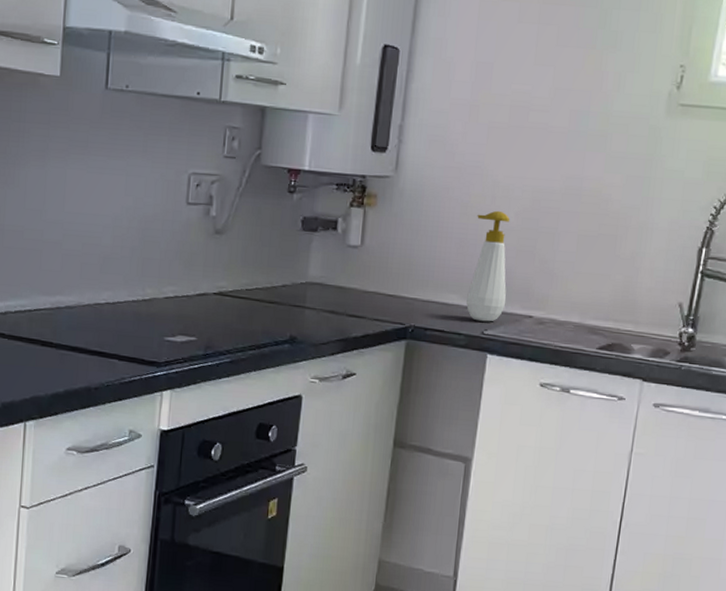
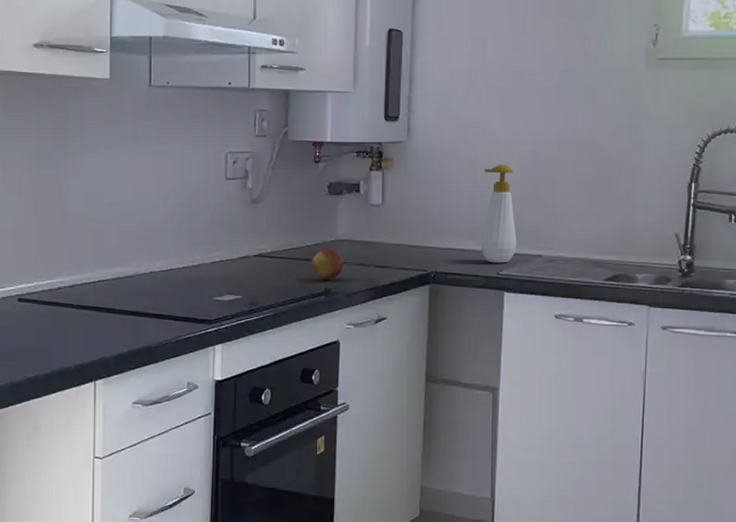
apple: none [276,291,313,327] -> present [311,249,344,280]

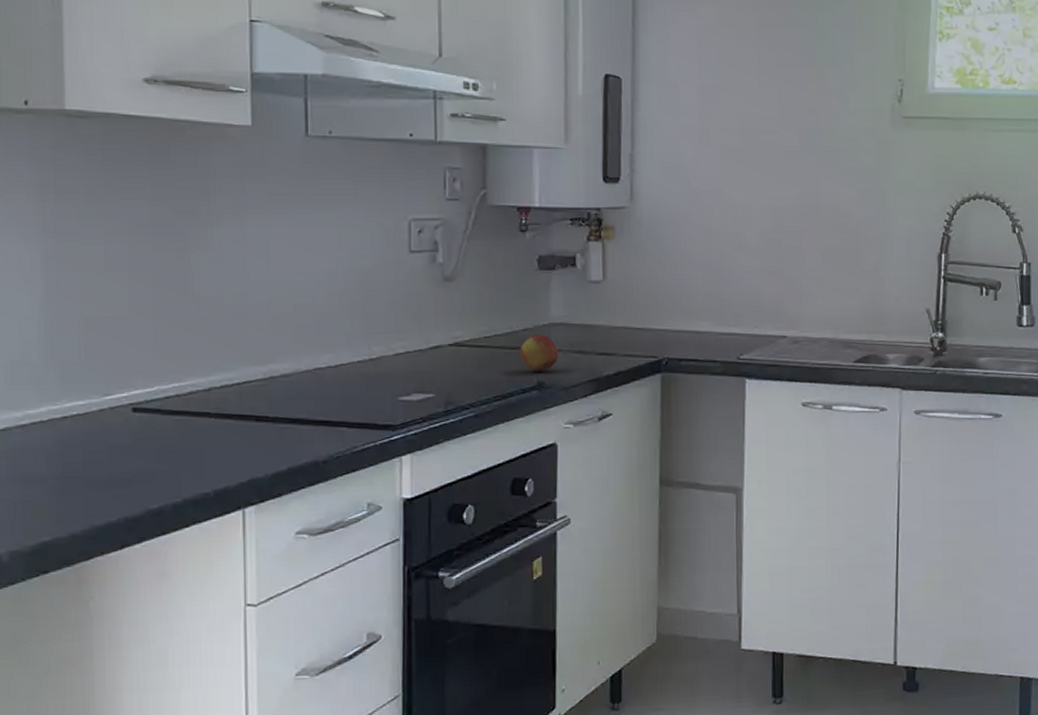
soap bottle: present [481,164,517,263] -> none [718,233,759,346]

